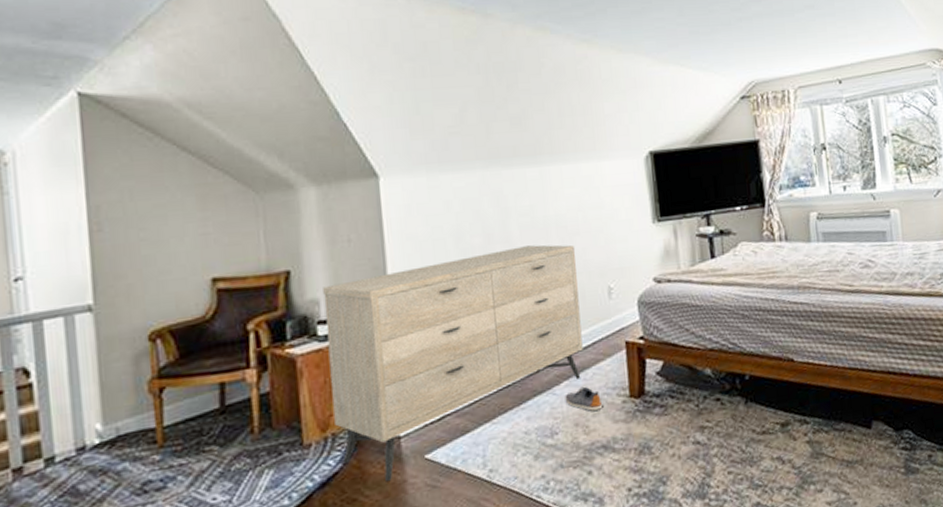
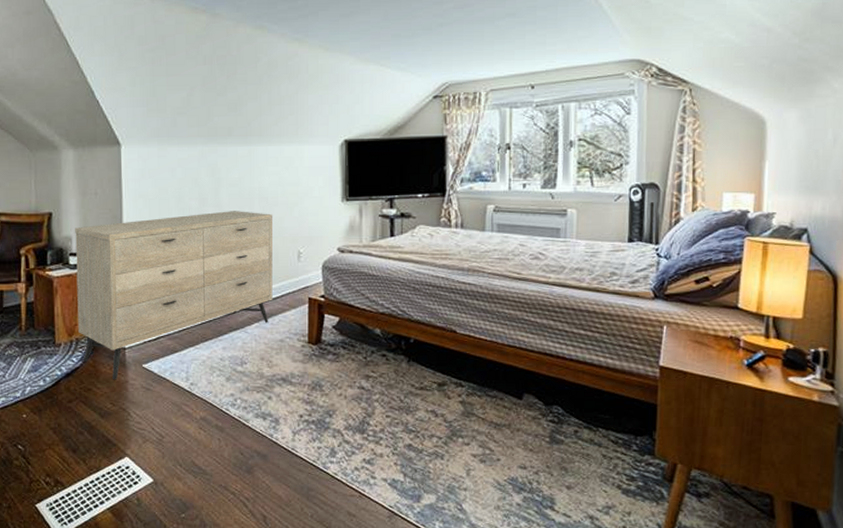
shoe: present [565,386,603,411] -> none [254,329,285,350]

